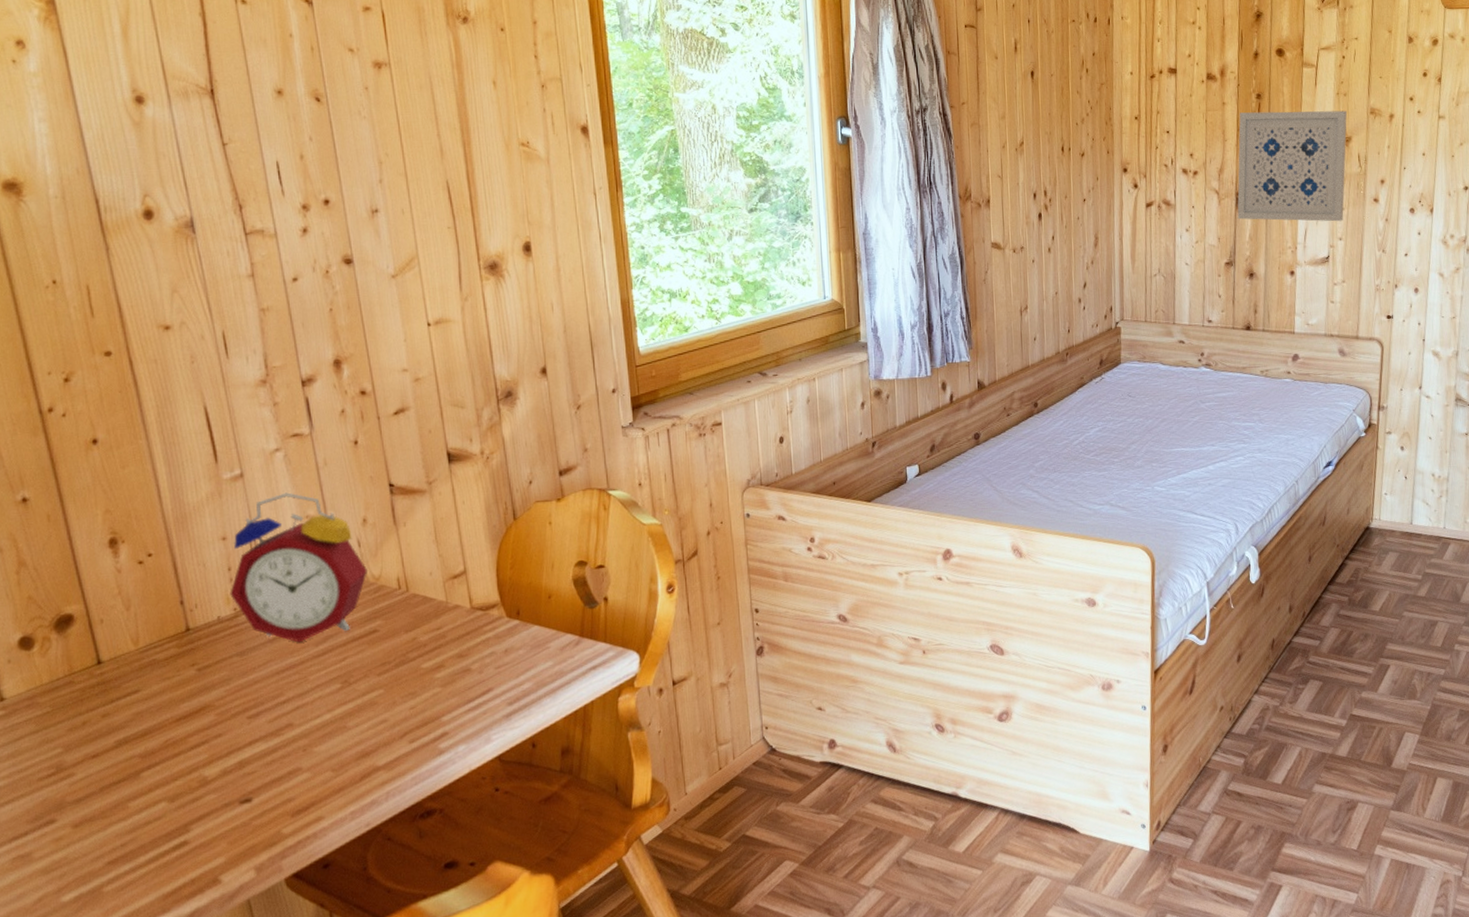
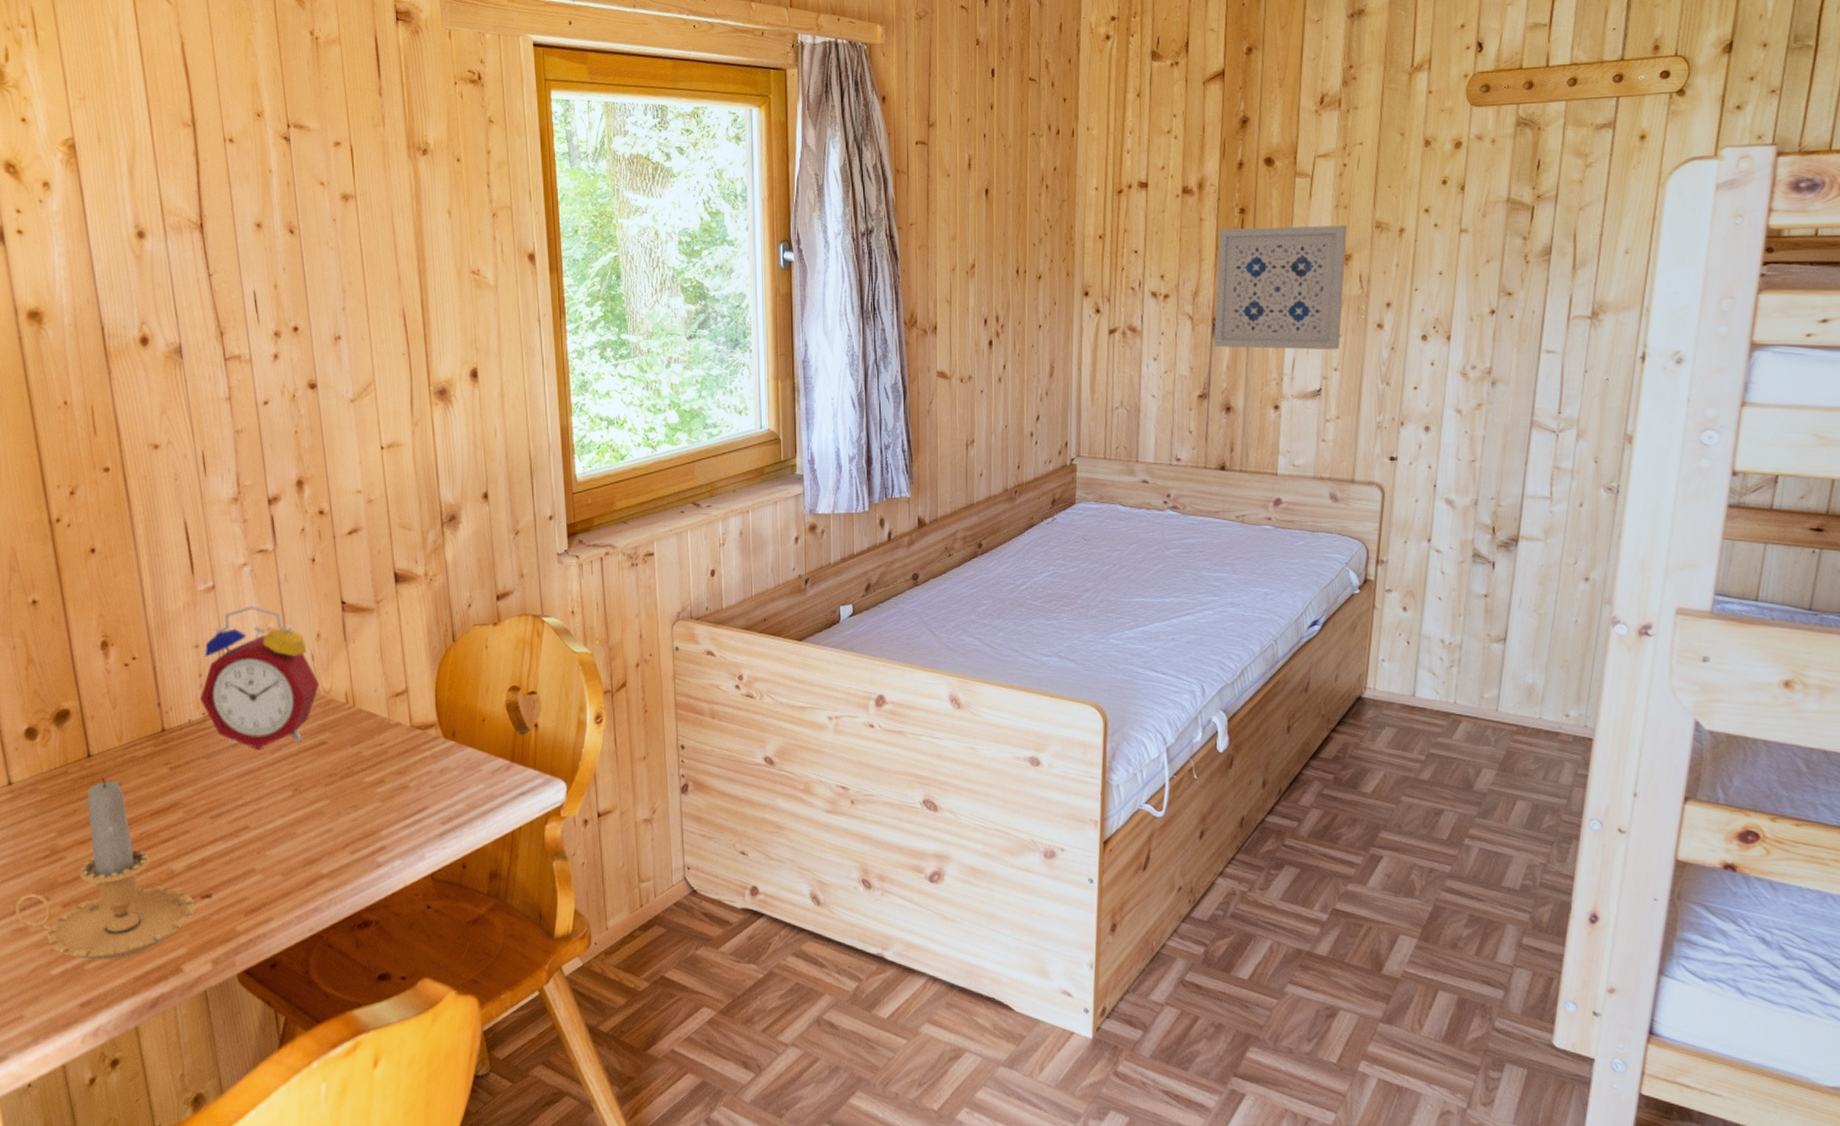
candle: none [14,683,233,881] -> present [15,776,195,960]

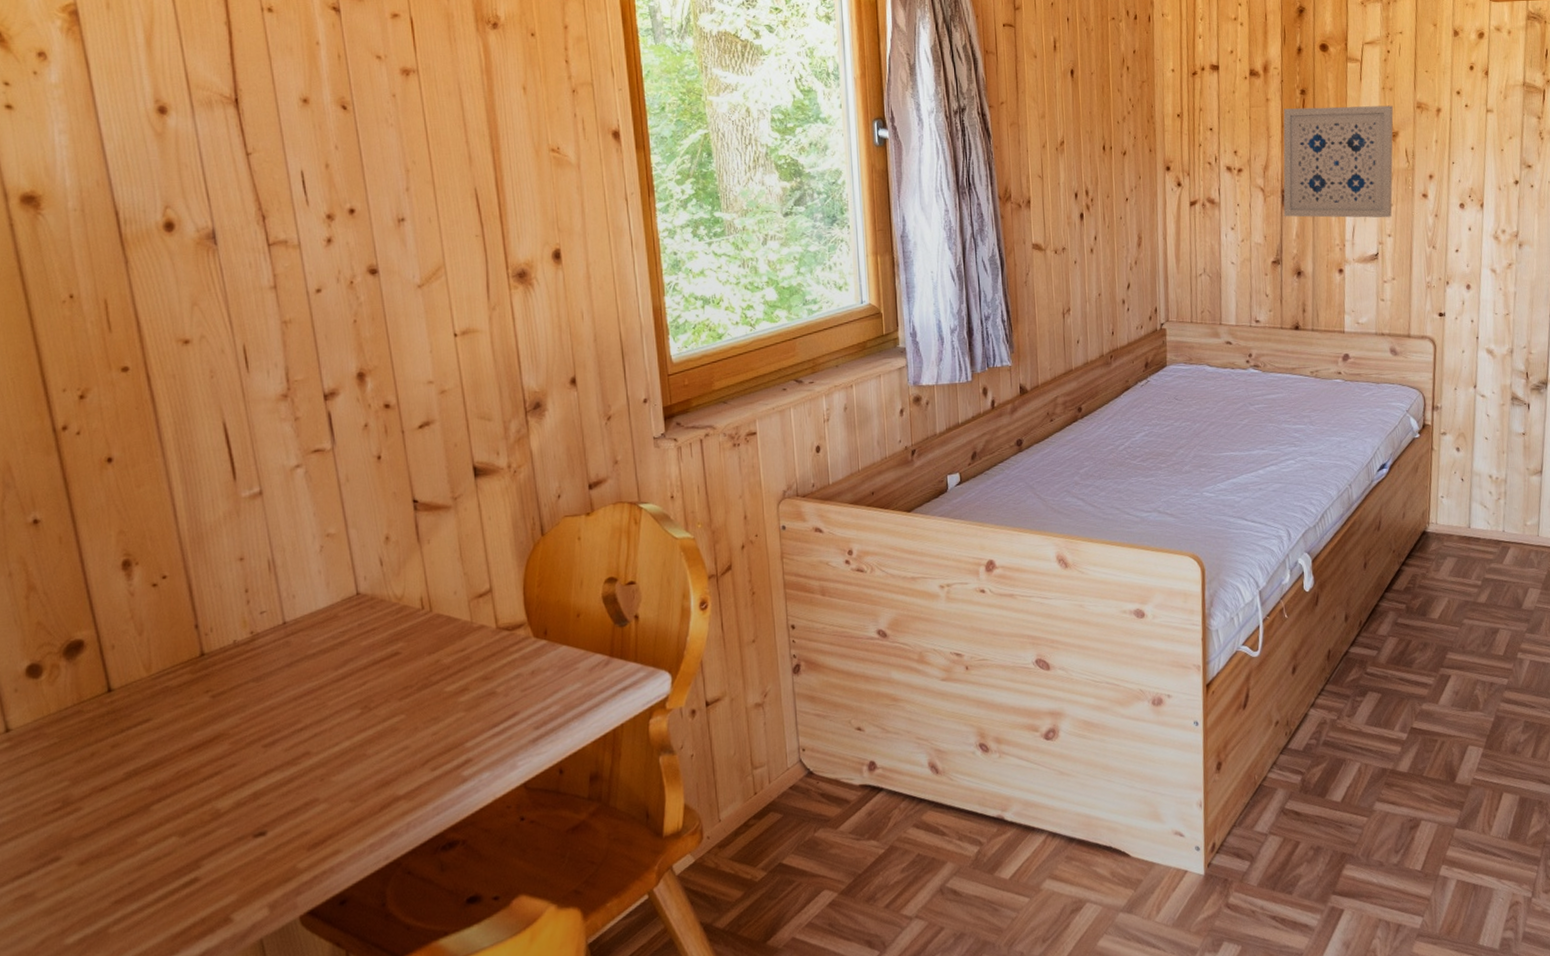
candle: present [15,776,195,960] -> none [17,712,247,922]
alarm clock: present [200,605,319,749] -> none [246,510,389,667]

